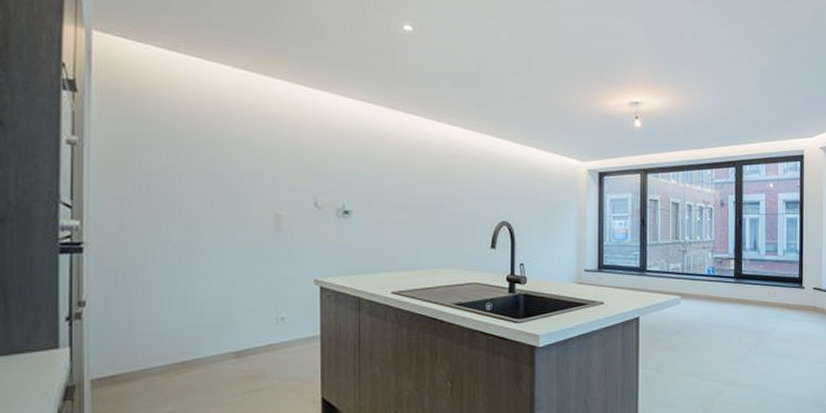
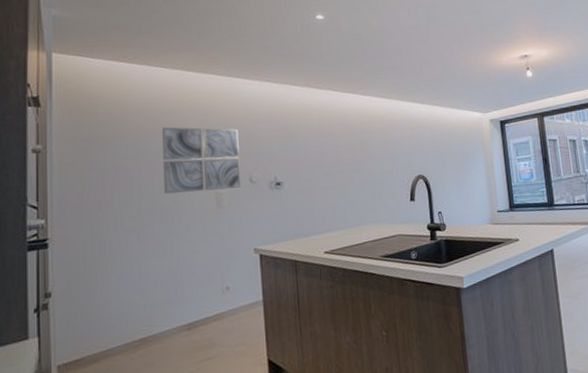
wall art: none [216,133,305,212] -> present [162,127,241,194]

